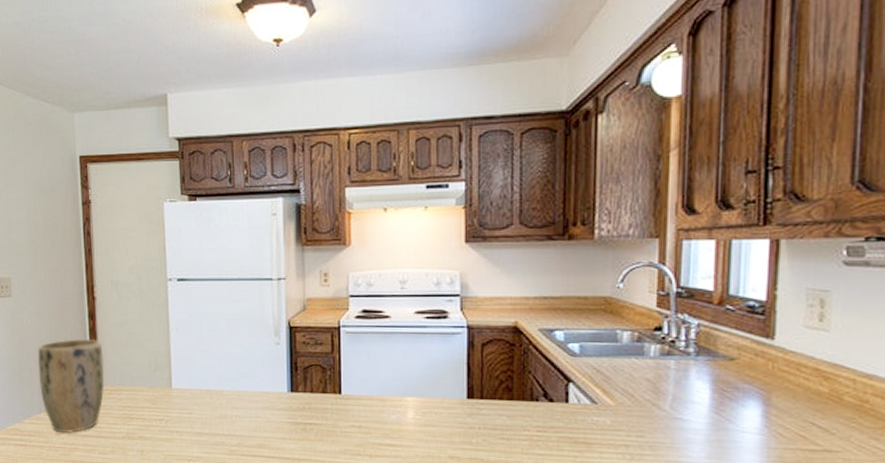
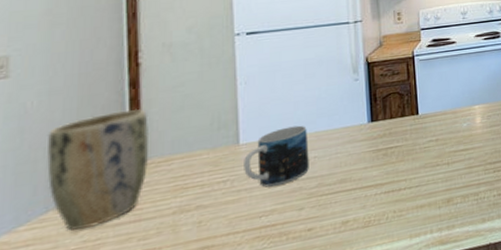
mug: none [176,380,231,436] -> present [244,125,309,187]

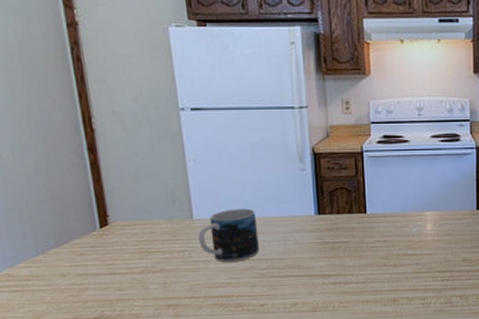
plant pot: present [47,108,149,231] -> none [25,173,115,273]

